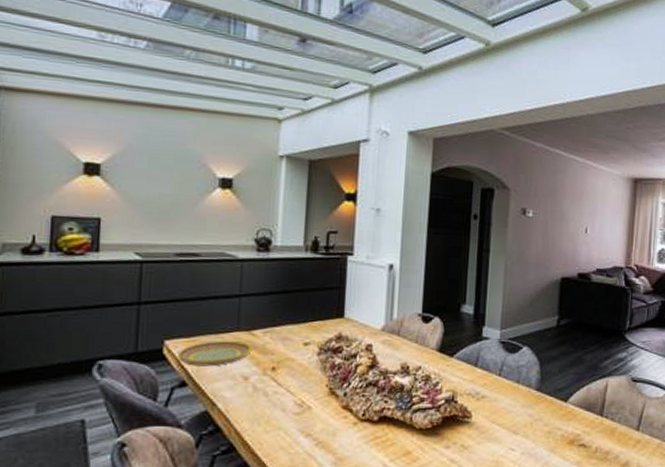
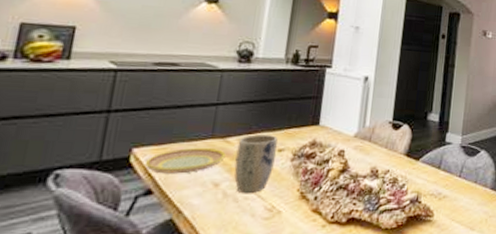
plant pot: none [262,327,302,388] -> present [234,134,278,194]

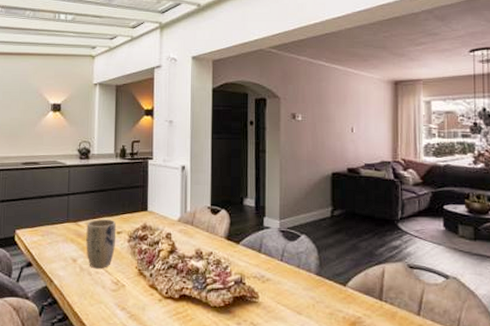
plate: present [144,147,226,174] -> none [24,229,78,251]

